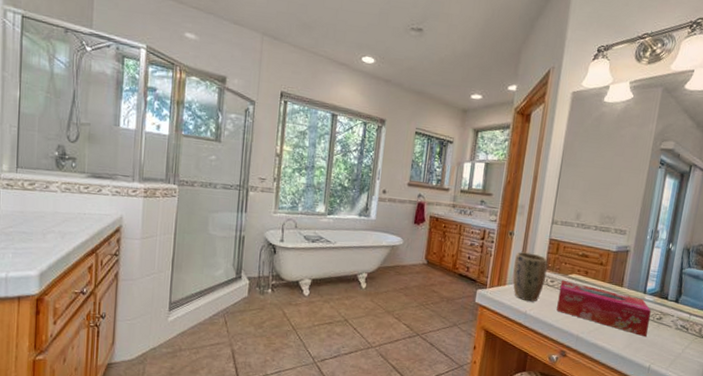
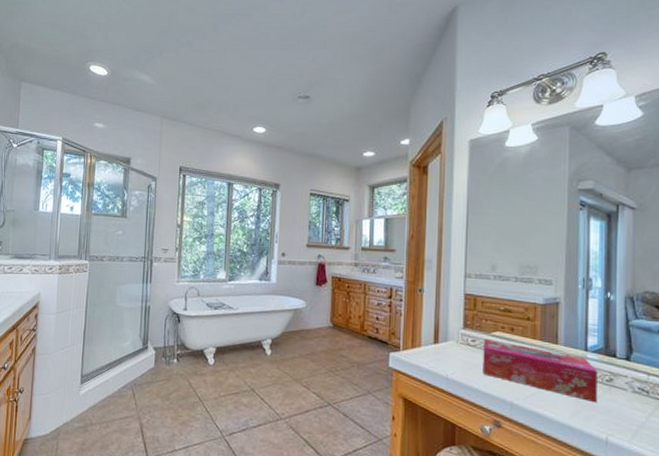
plant pot: present [512,252,548,302] -> none [428,309,465,365]

